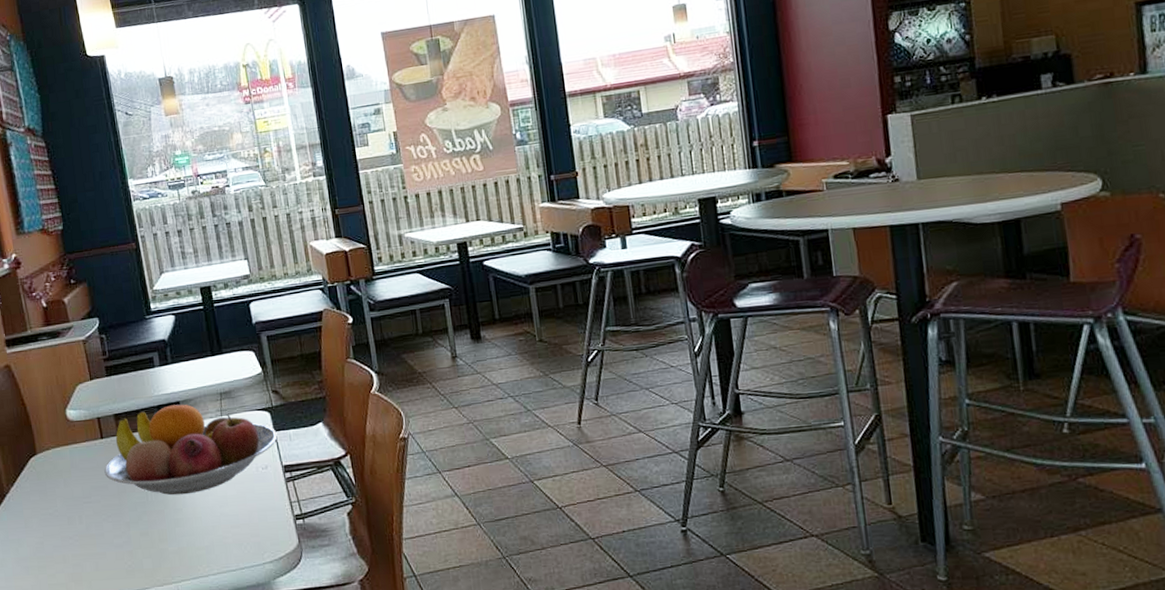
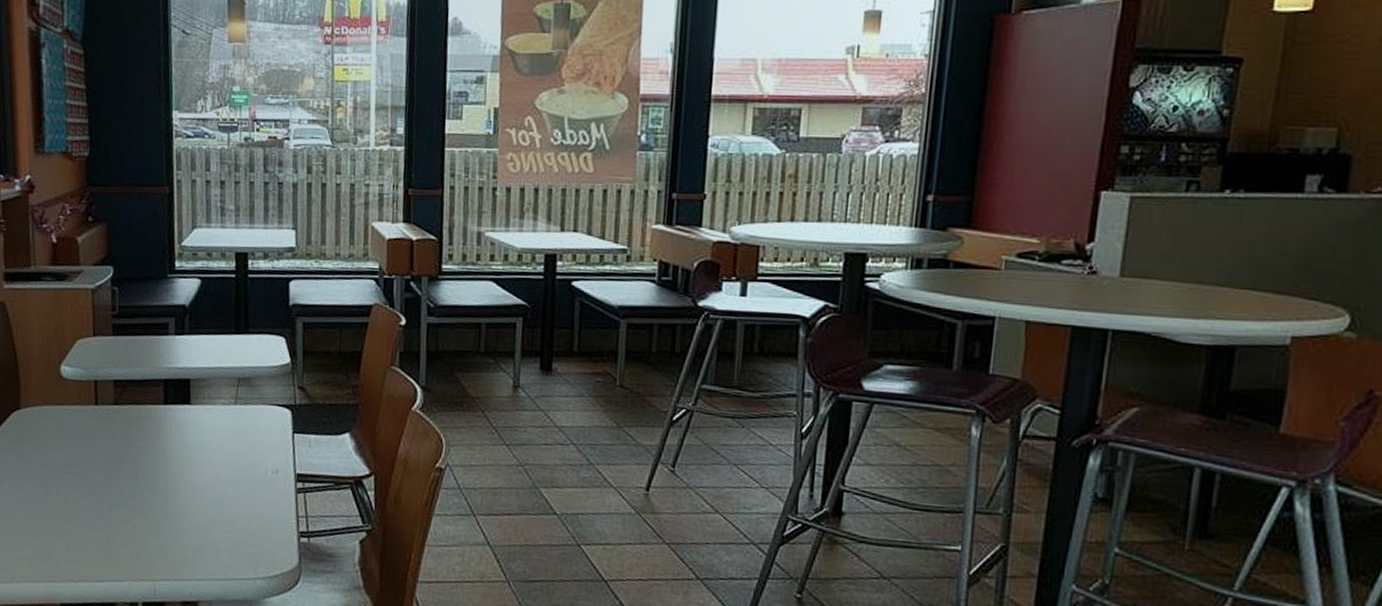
fruit bowl: present [104,404,278,496] -> none [93,381,296,486]

